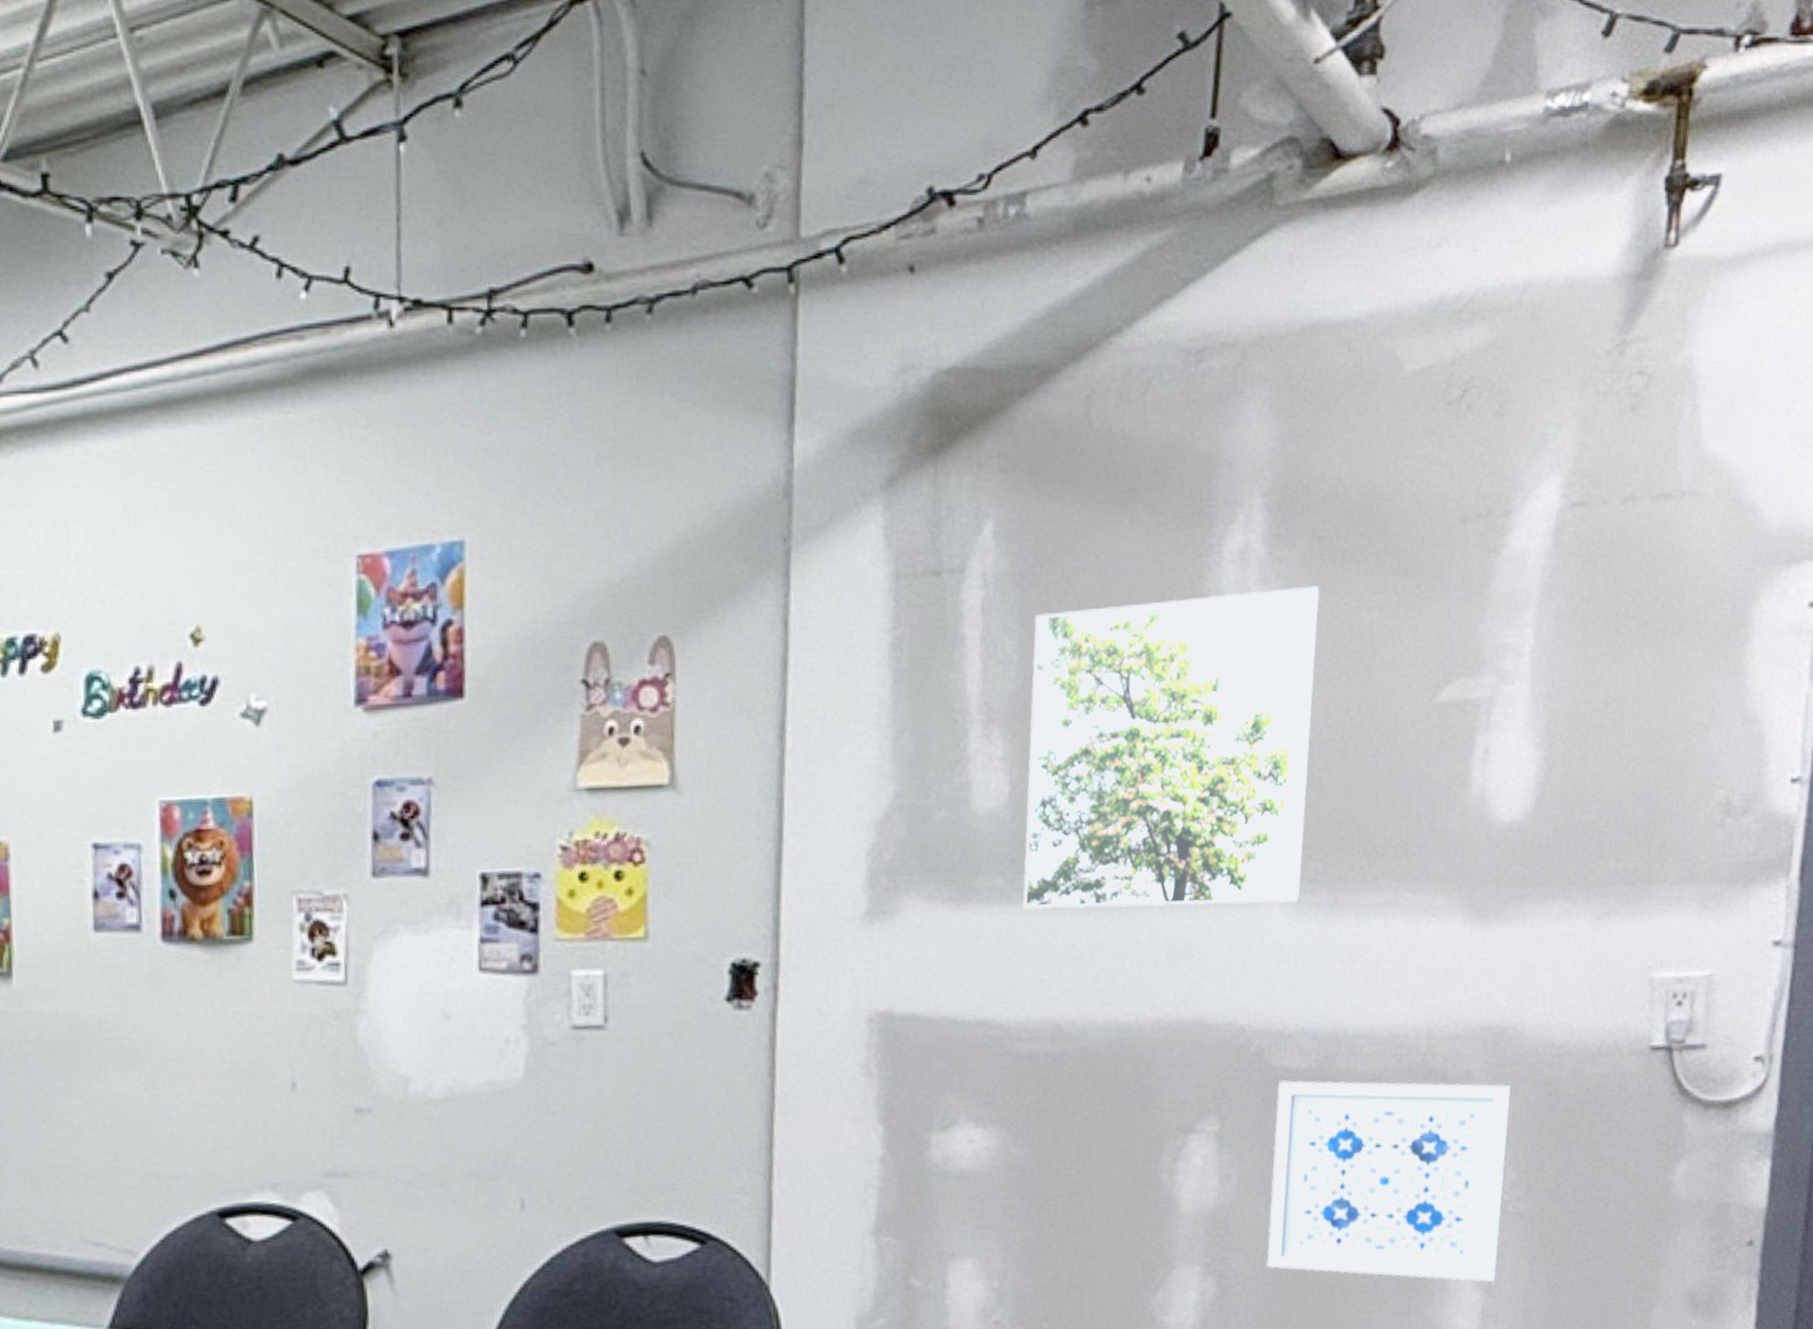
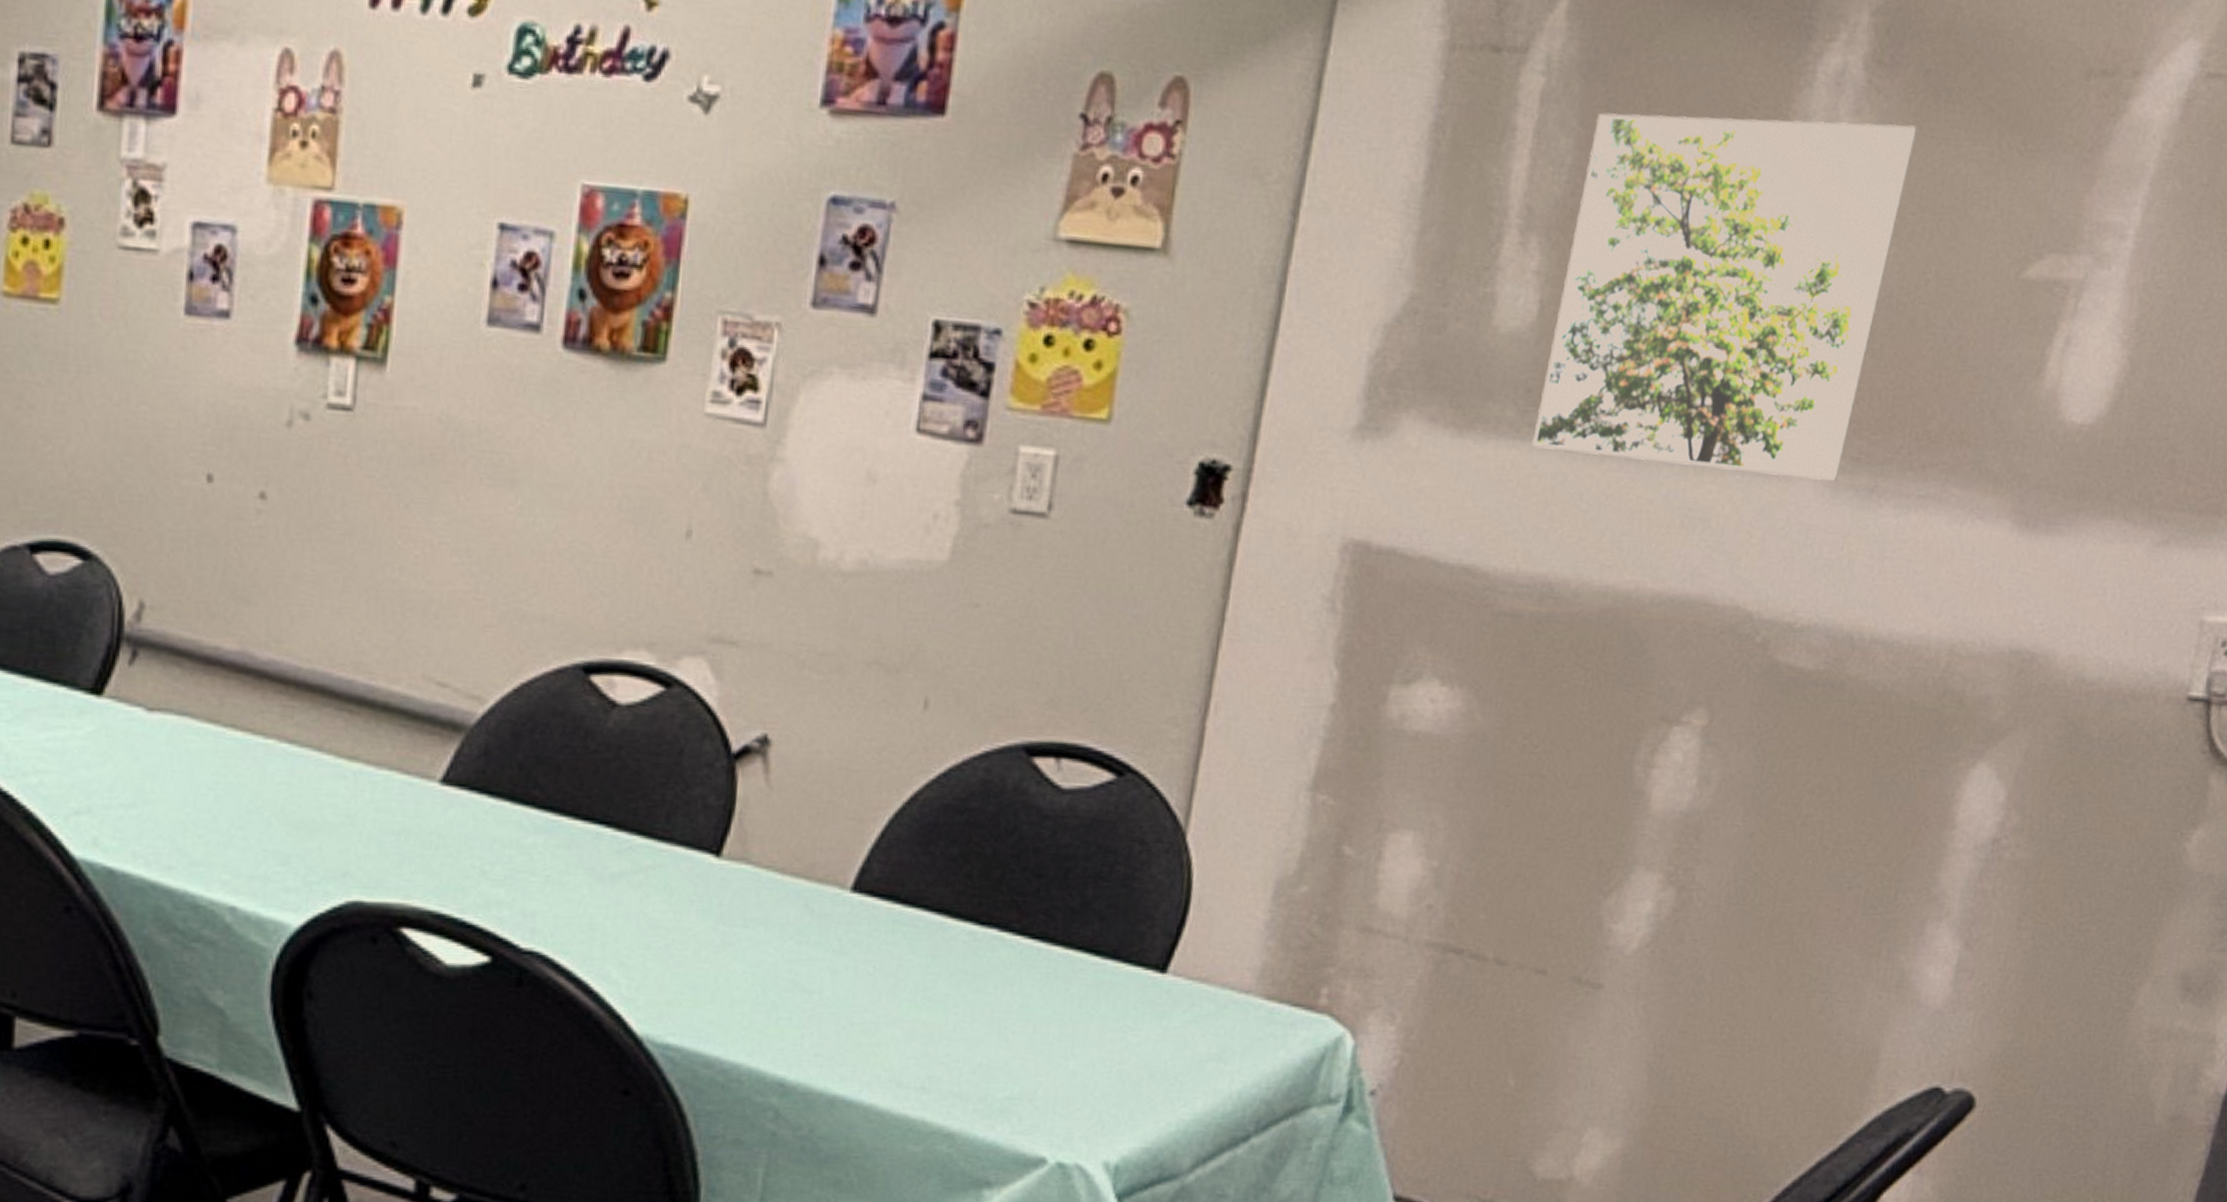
wall art: present [1267,1079,1512,1283] -> none [1733,678,2032,935]

